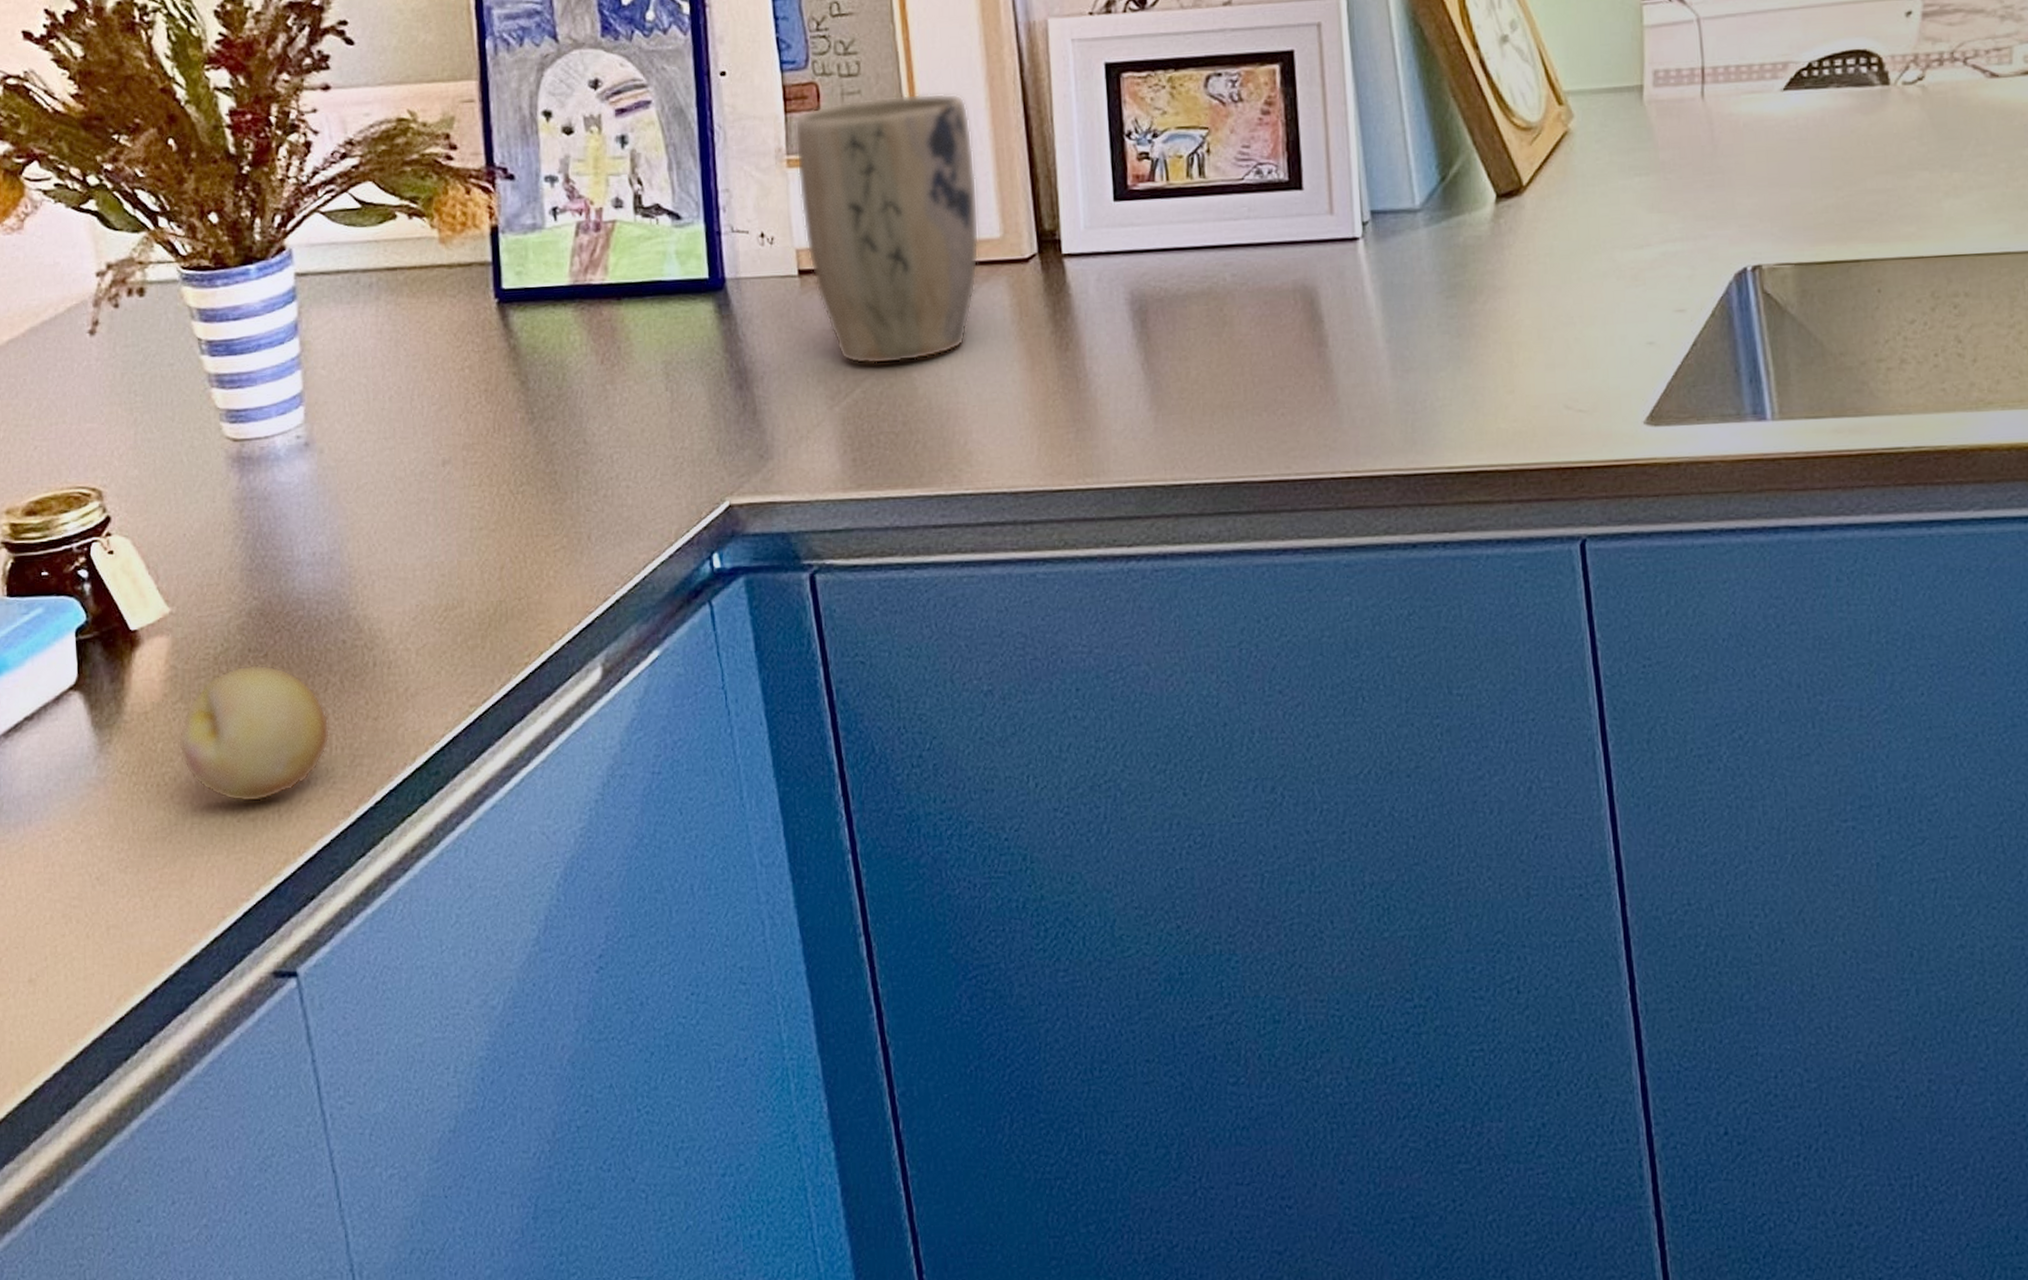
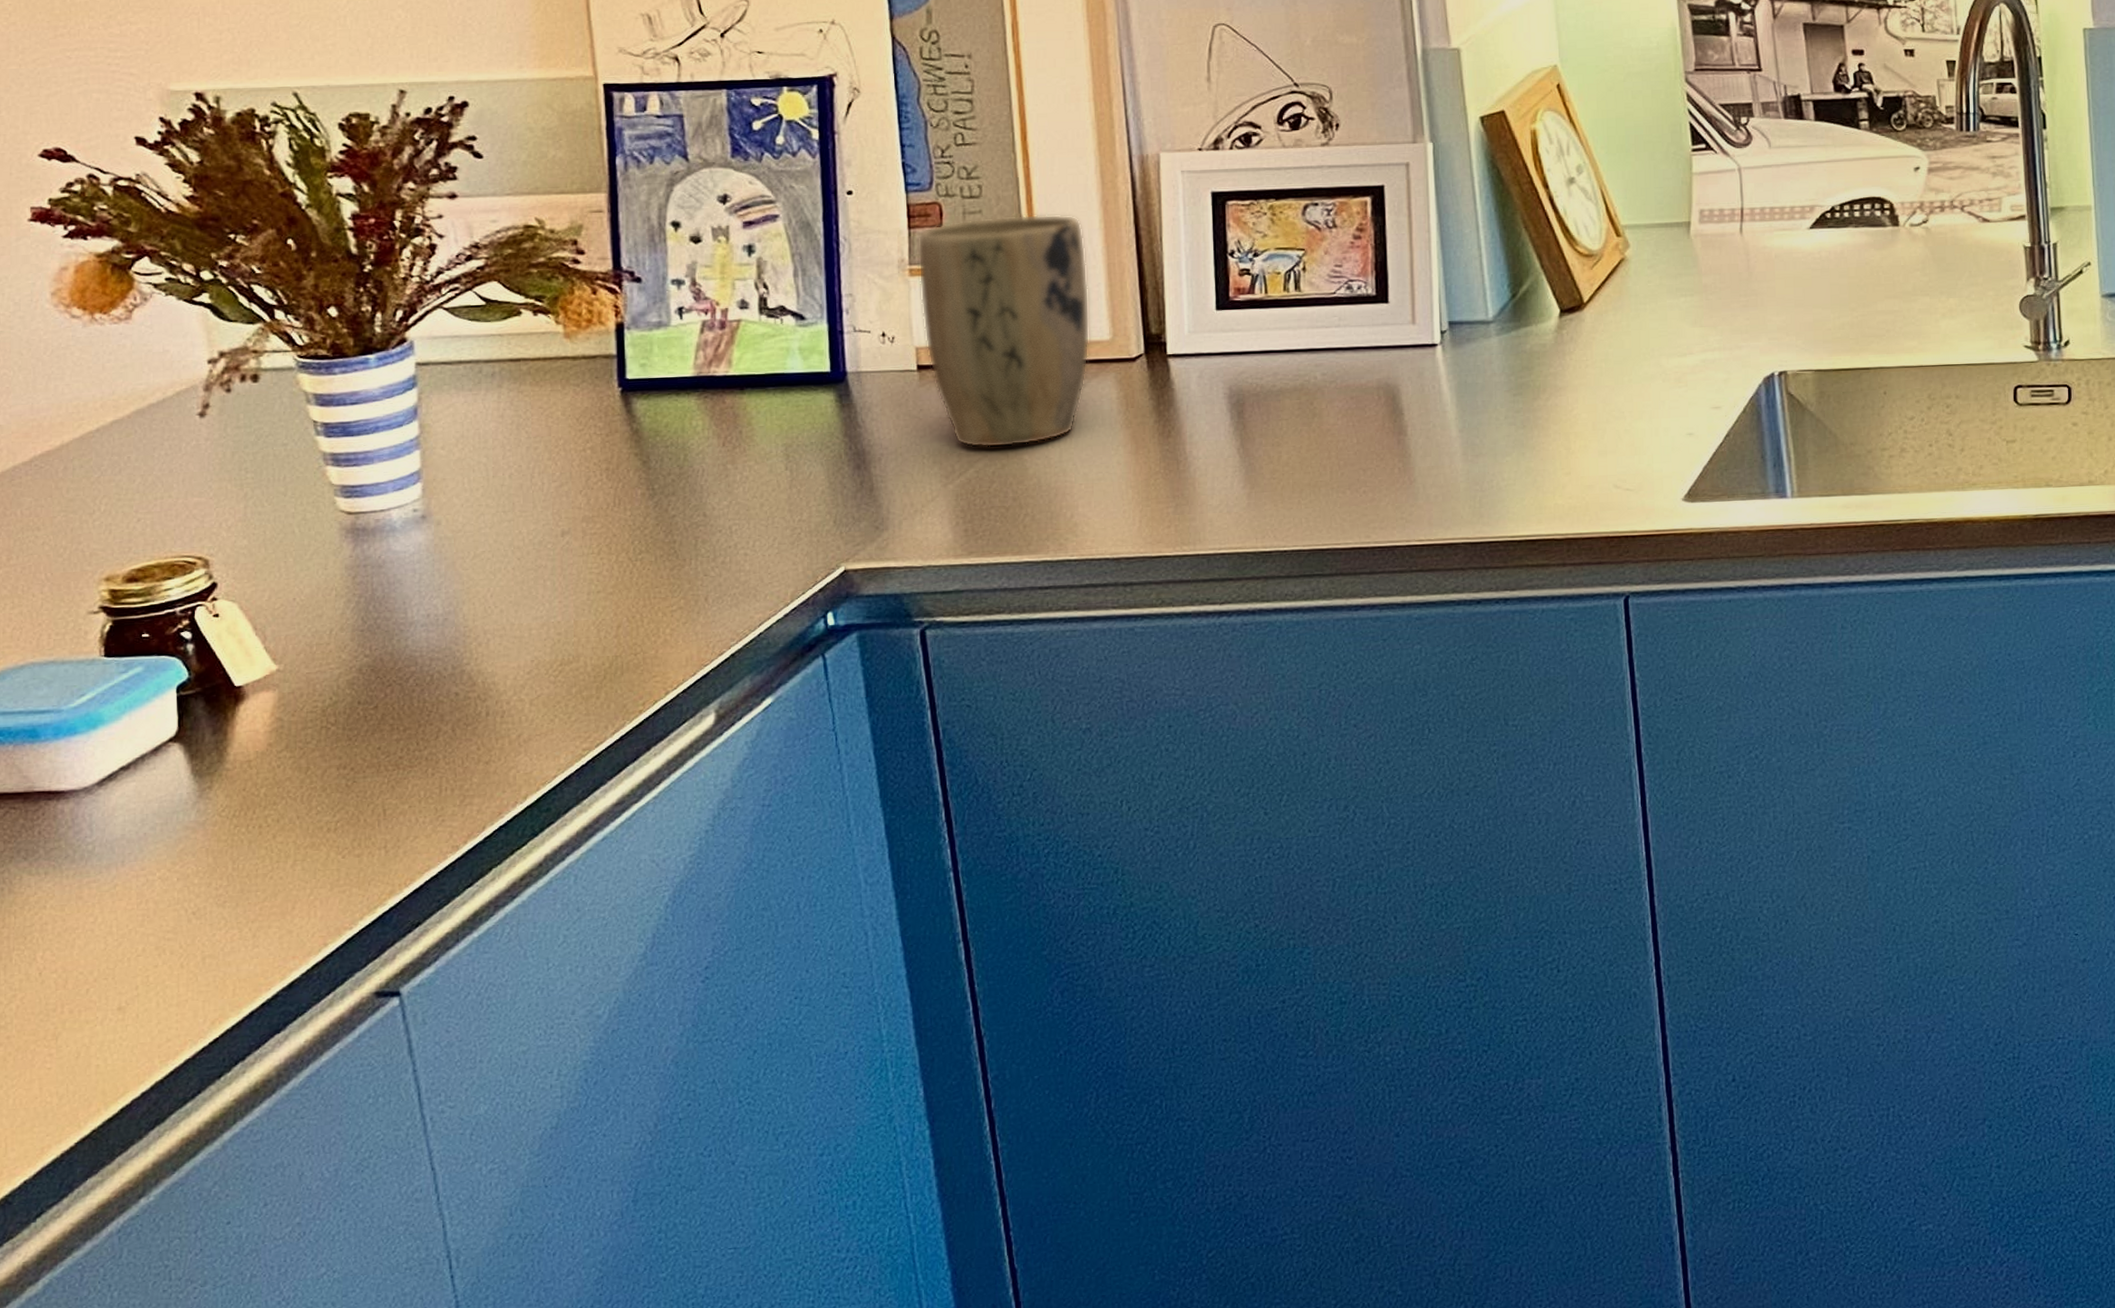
fruit: present [178,664,331,803] -> none [282,715,441,841]

